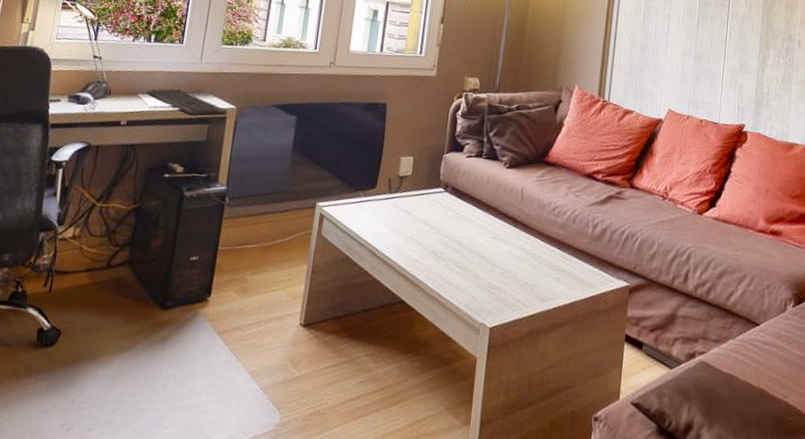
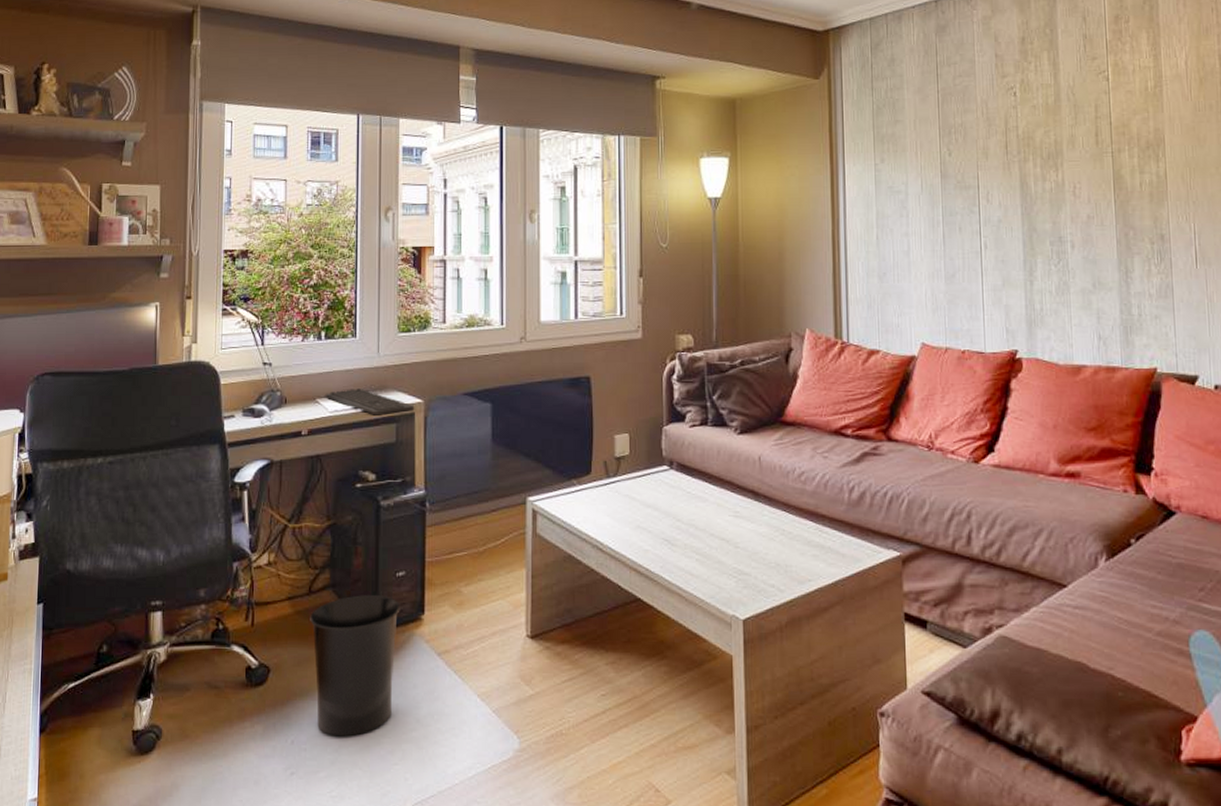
waste bin: none [98,273,190,400] -> present [310,595,400,737]

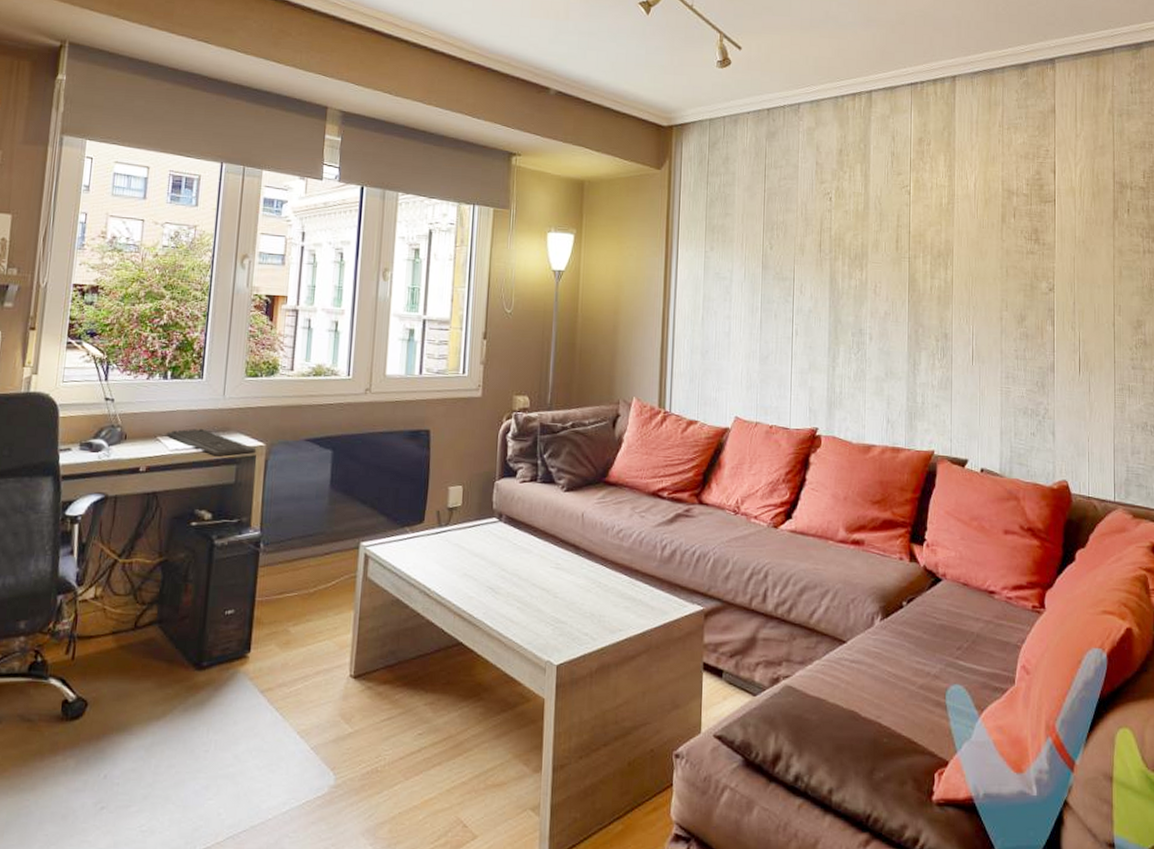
waste bin: present [310,595,400,737] -> none [132,631,227,772]

